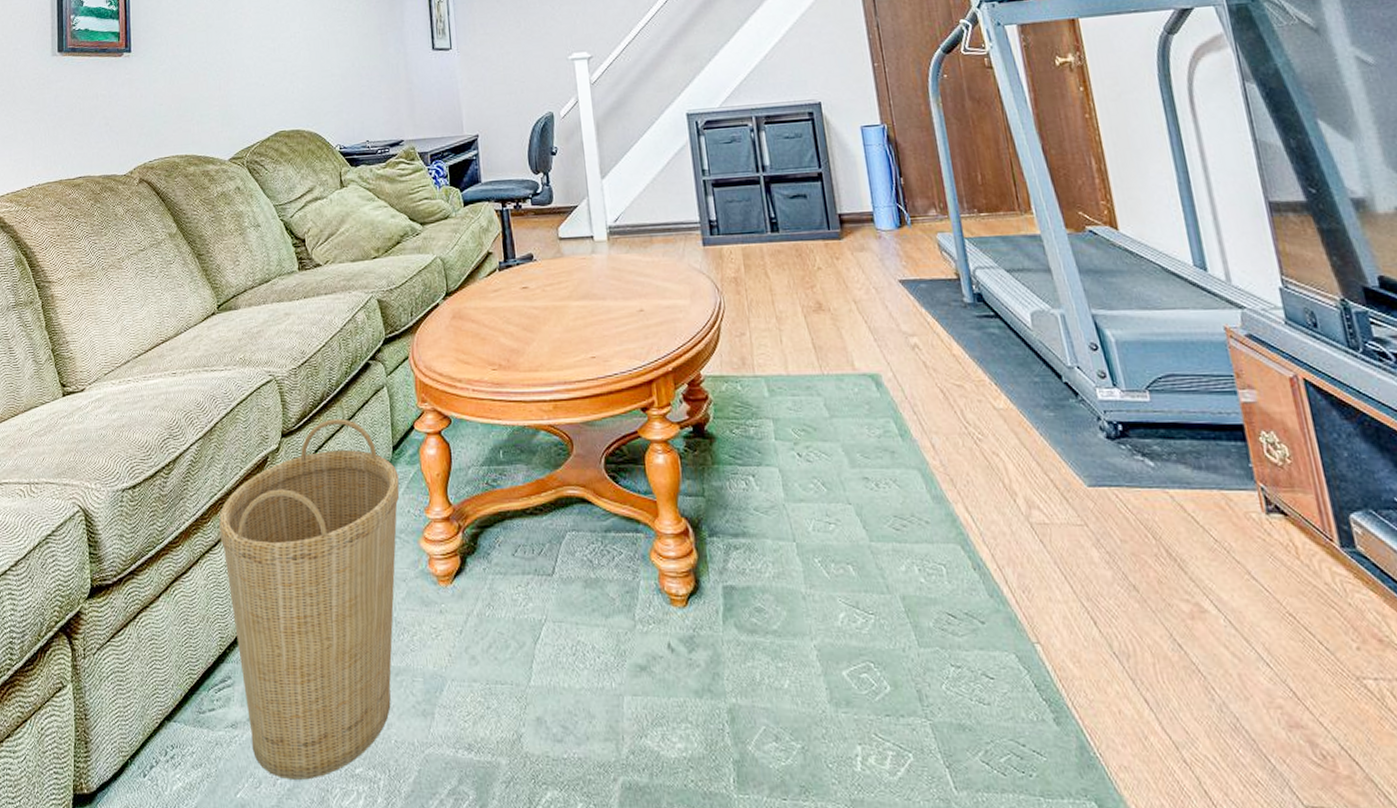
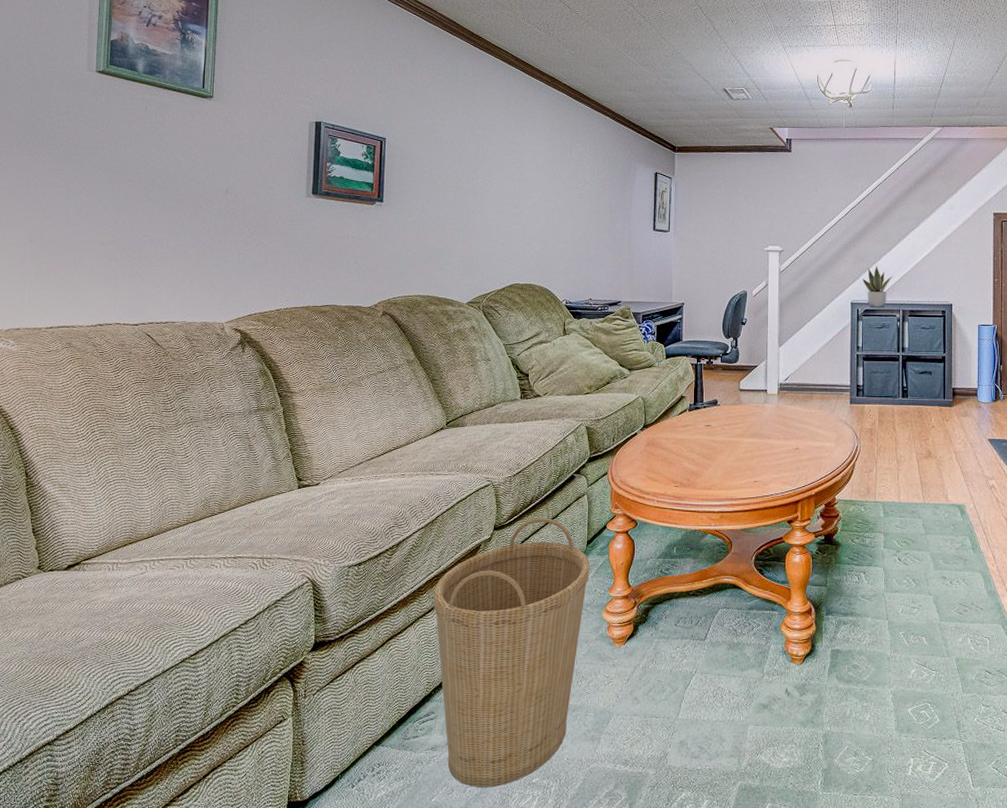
potted plant: none [697,63,737,119] -> present [863,265,893,309]

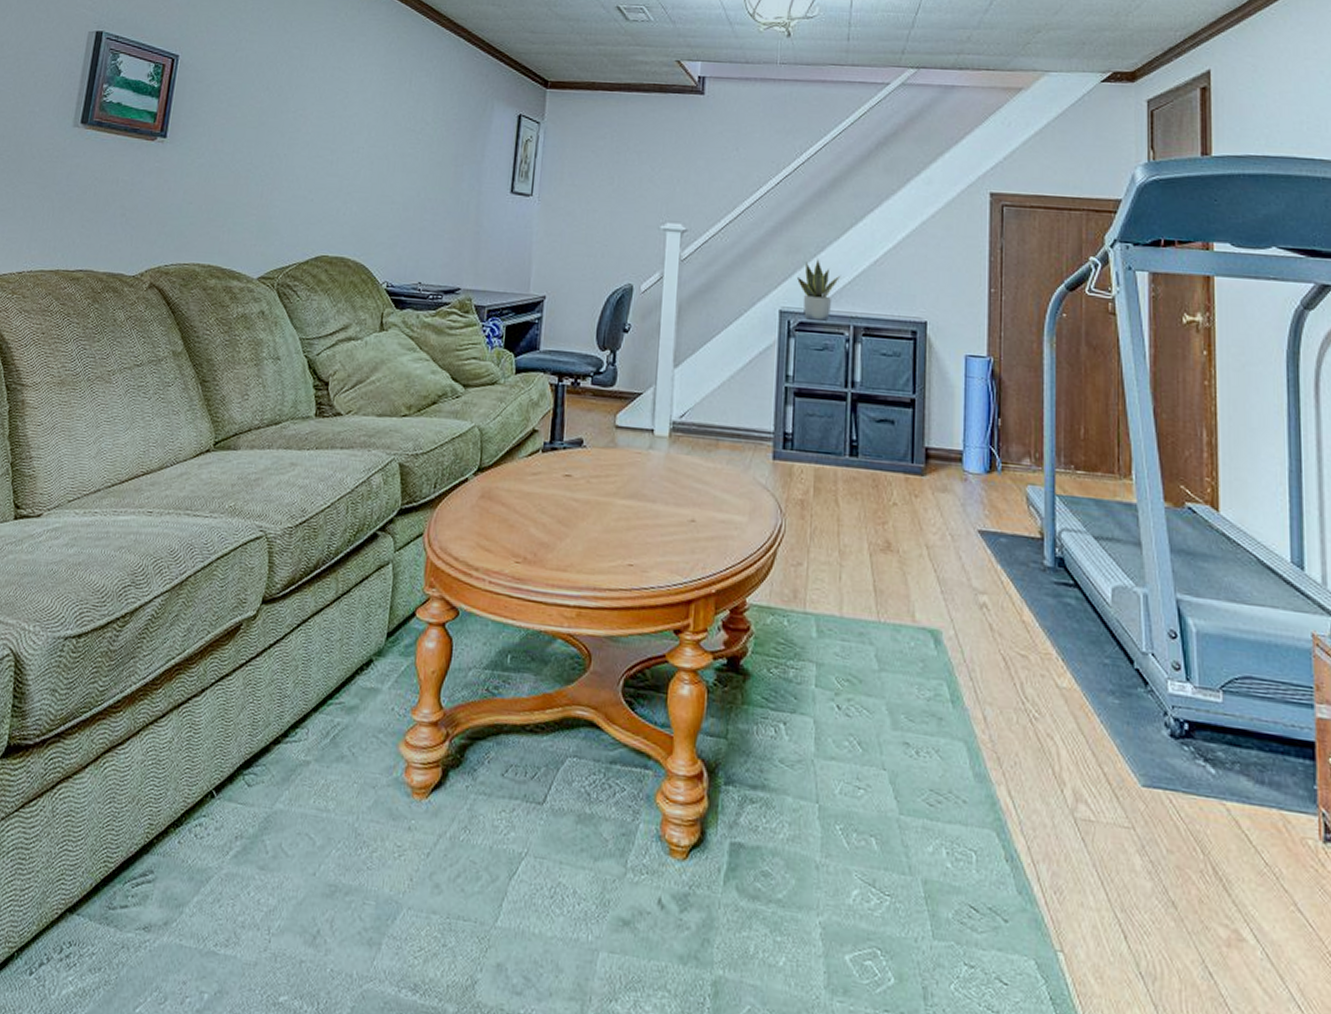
basket: present [433,518,590,787] -> none [163,591,389,1002]

